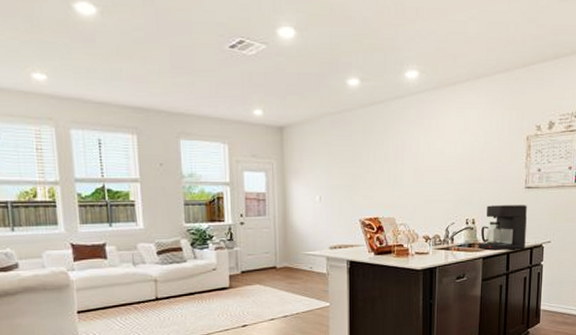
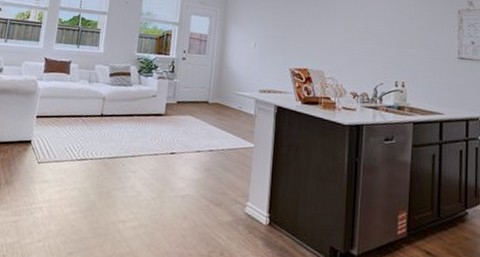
coffee maker: present [479,205,527,251] -> none [409,71,461,121]

